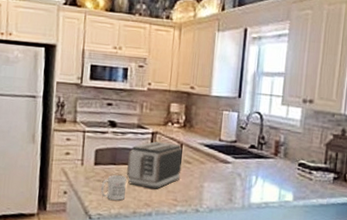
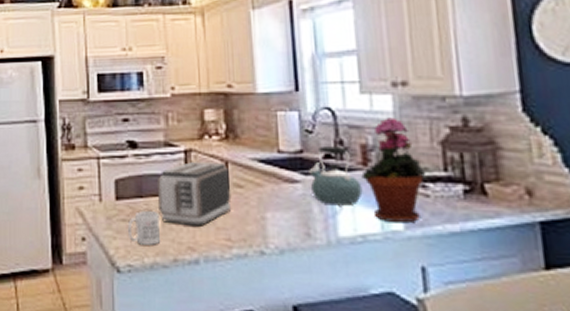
kettle: none [238,139,272,181] -> present [309,147,363,204]
potted plant: none [272,124,313,196] -> present [361,117,427,223]

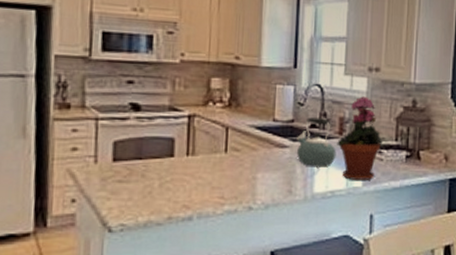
mug: present [127,211,161,245] -> none [122,172,157,205]
toaster: present [156,161,232,227] -> none [157,125,229,186]

